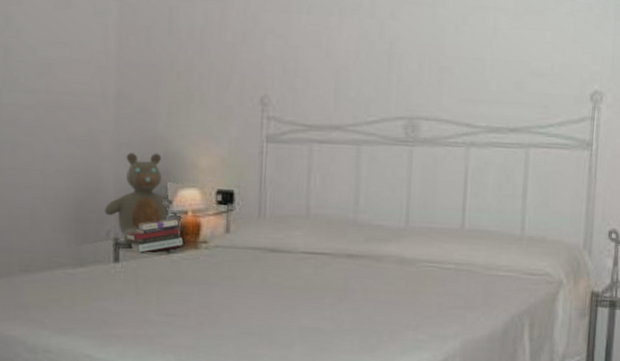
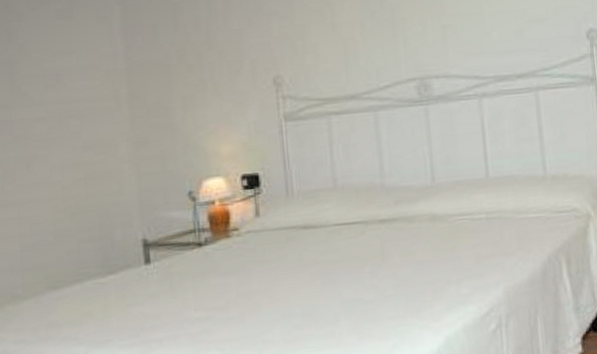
teddy bear: present [104,153,180,247] -> none [129,147,207,247]
books: present [125,219,184,254] -> none [154,211,214,252]

